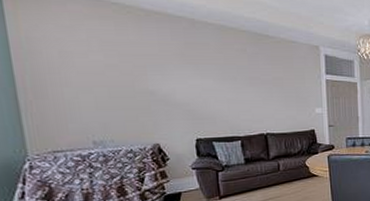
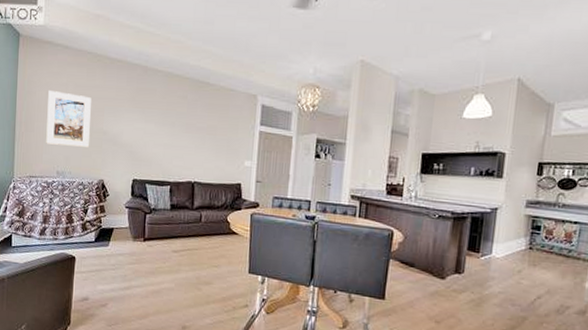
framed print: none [61,49,133,112] -> present [46,91,91,147]

